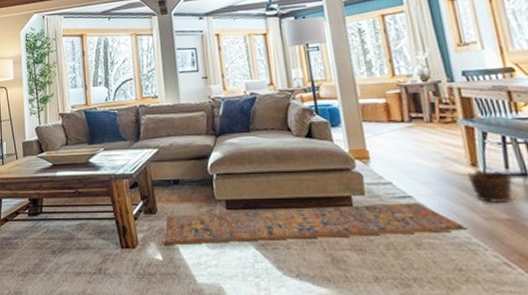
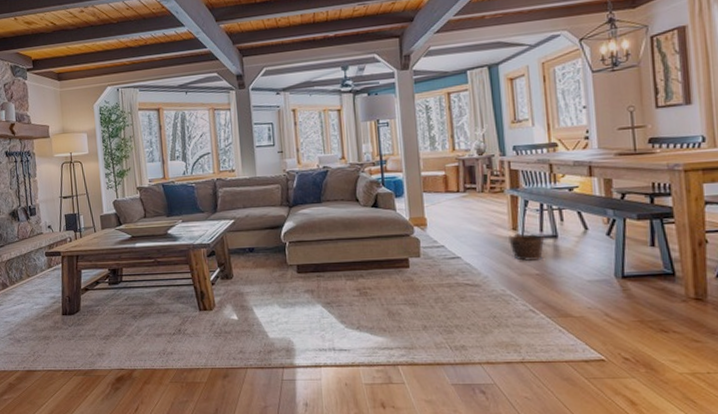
rug: present [163,202,469,245] -> none [238,262,505,306]

